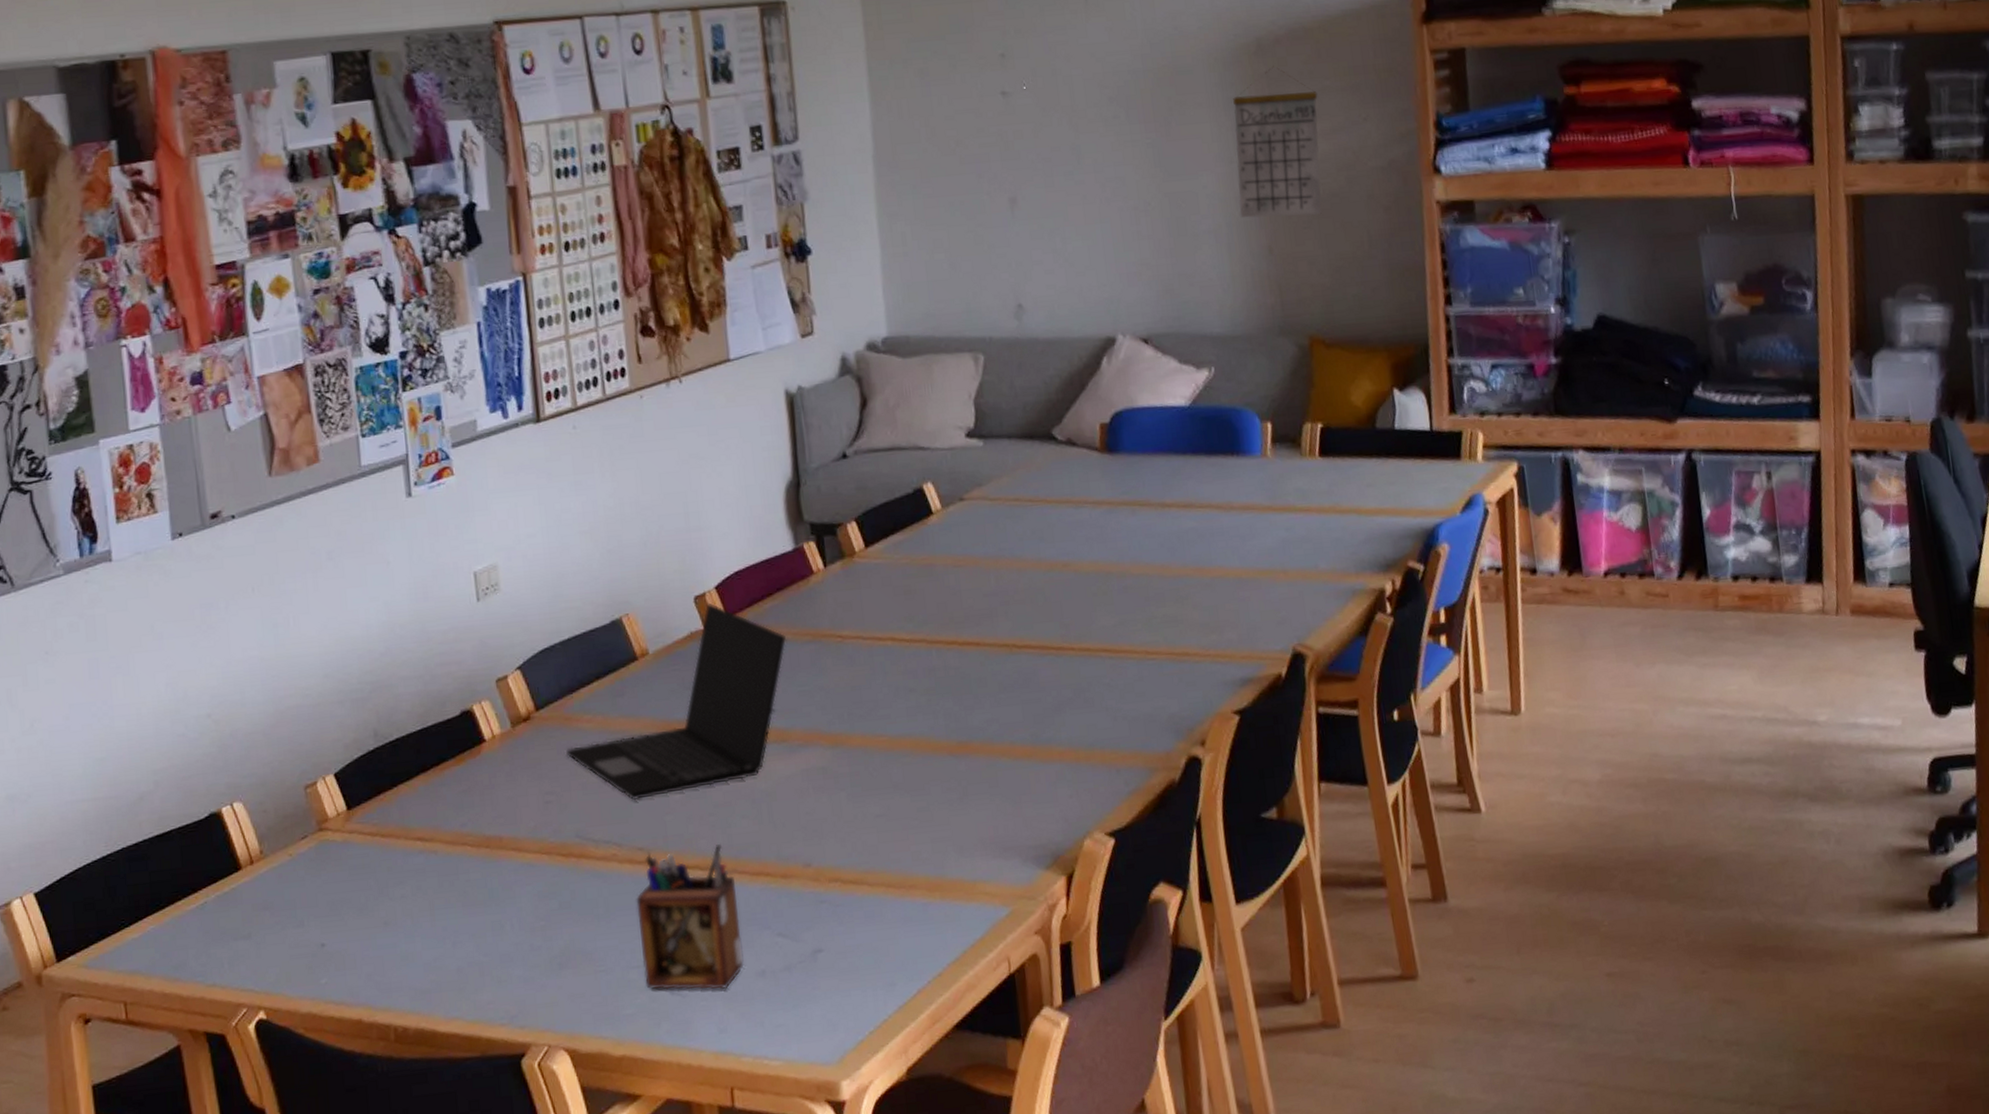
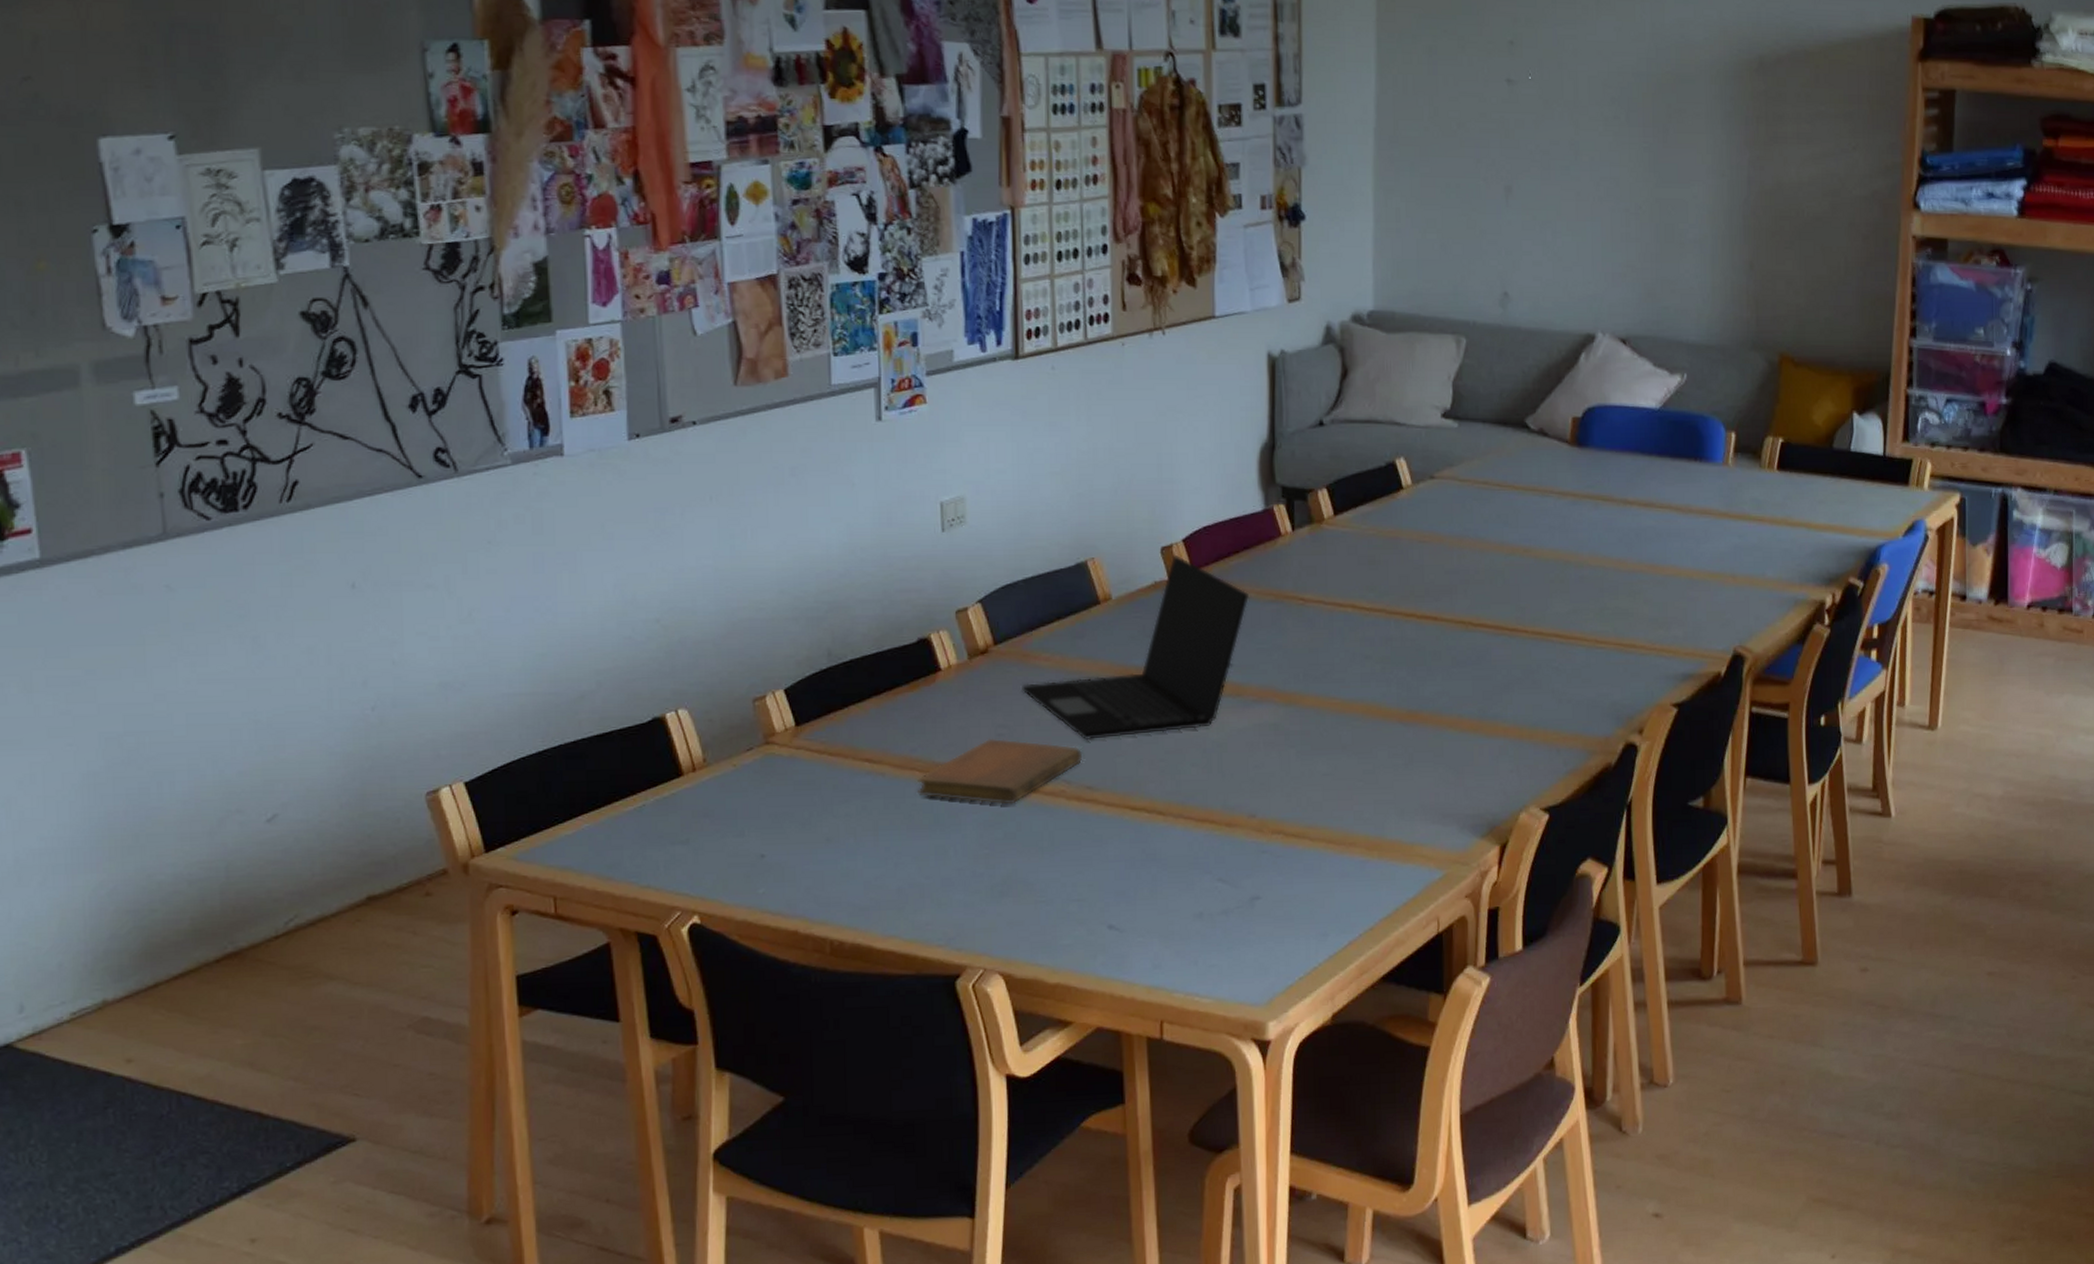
notebook: none [470,806,632,874] -> present [917,738,1083,805]
desk organizer: present [636,843,744,990] -> none [1081,788,1183,928]
calendar: present [1233,66,1322,218] -> none [1726,85,1812,237]

